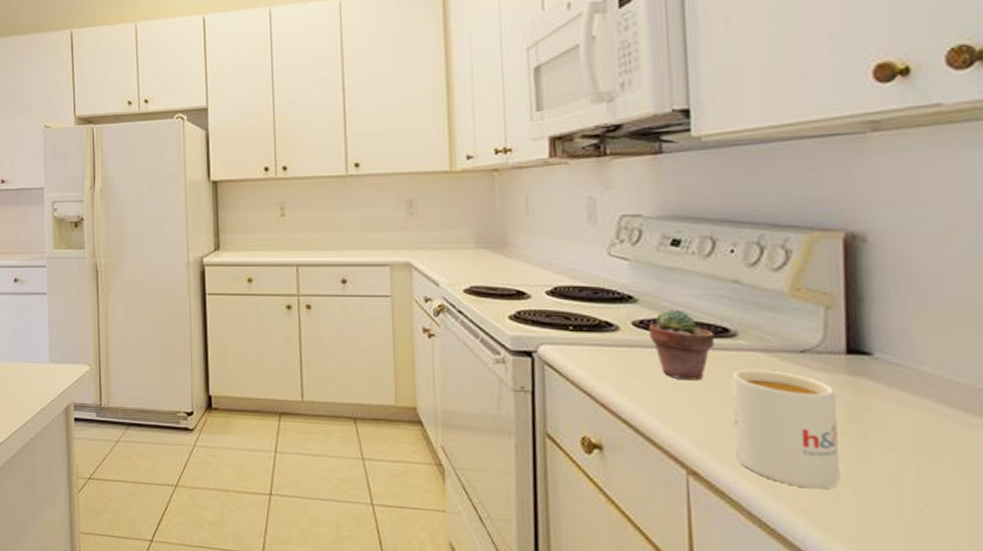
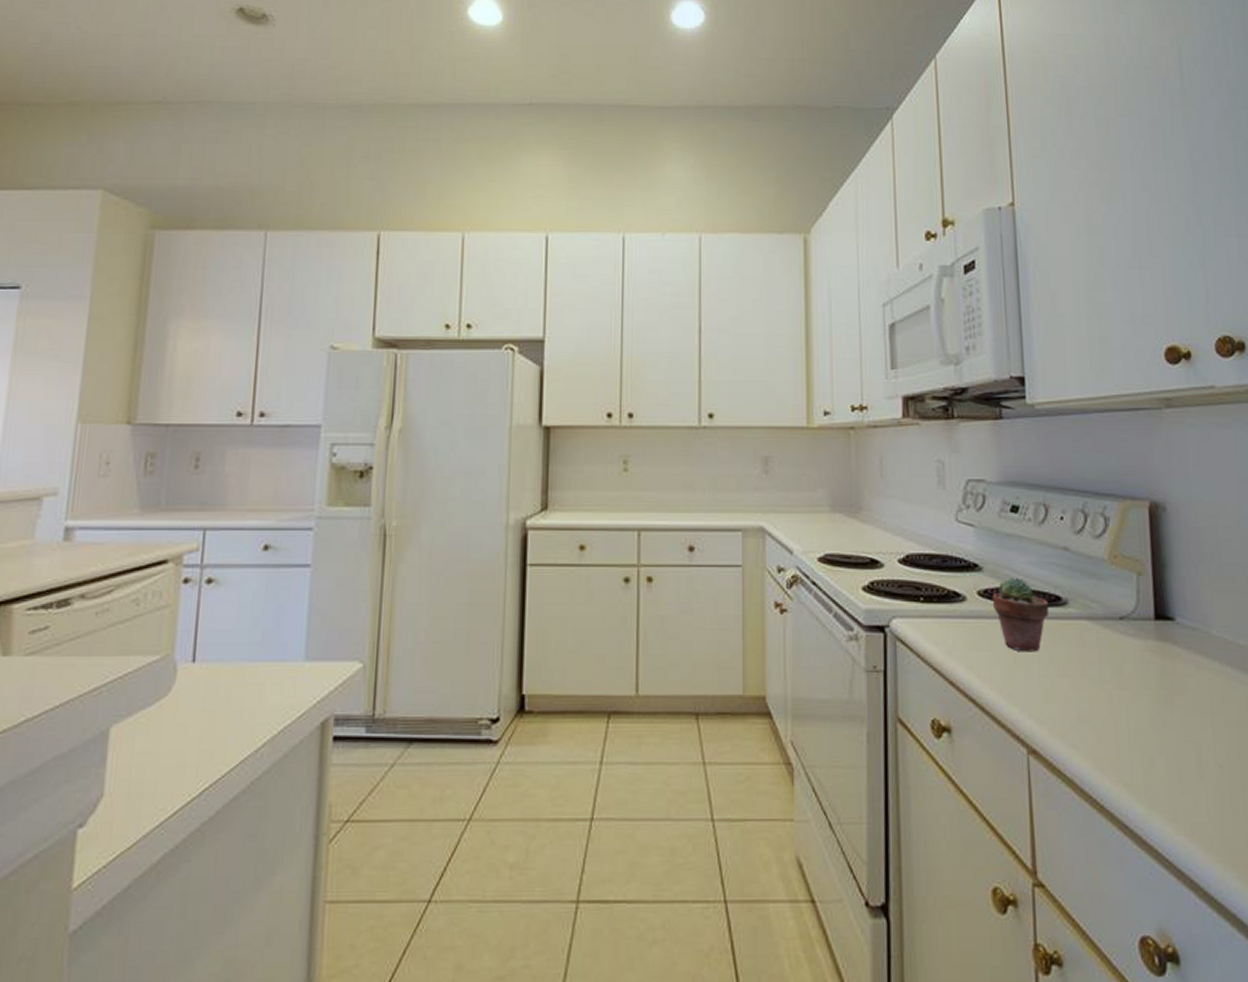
mug: present [731,369,840,490] -> none [1064,637,1154,759]

